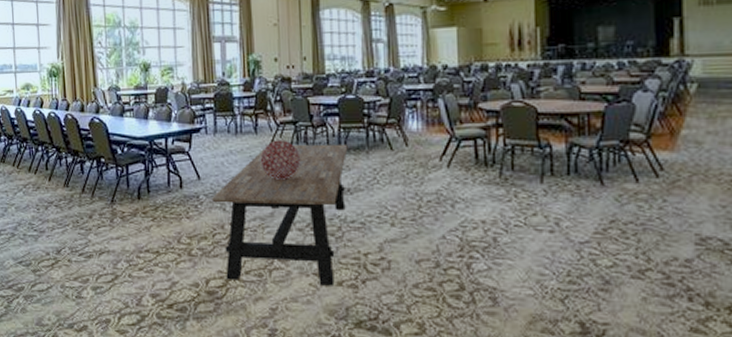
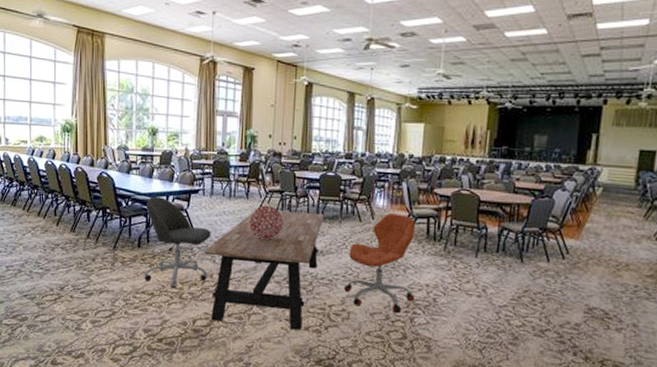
office chair: none [144,140,219,243] -> present [144,196,211,288]
office chair: none [381,137,469,259] -> present [344,213,415,314]

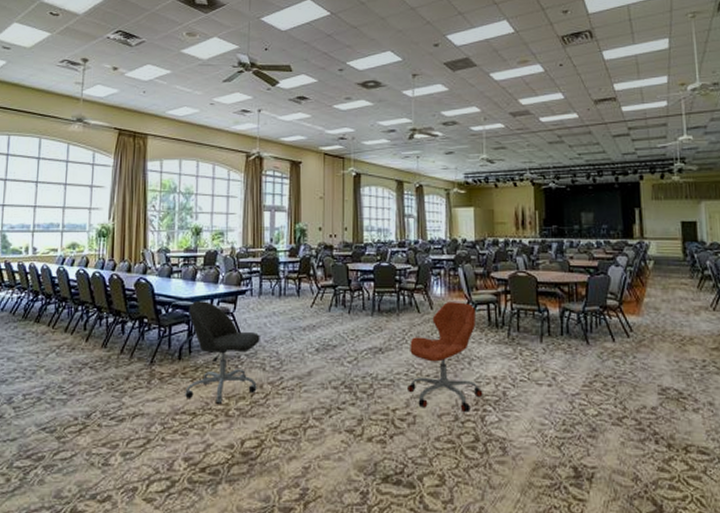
dining table: present [204,209,324,330] -> none [253,306,381,442]
decorative sphere: present [249,205,283,240] -> none [301,302,337,340]

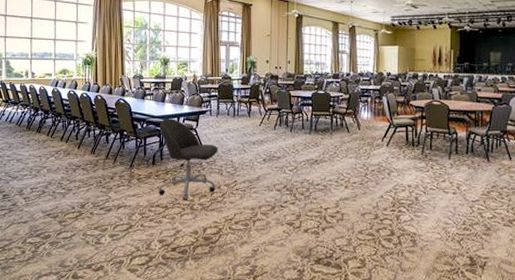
office chair: present [408,302,483,413] -> none [337,124,399,213]

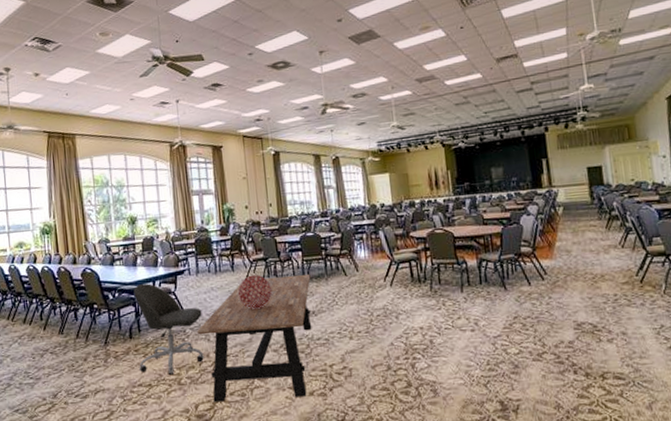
dining table: none [212,125,317,233] -> present [197,273,312,403]
decorative sphere: none [251,122,281,152] -> present [237,274,272,309]

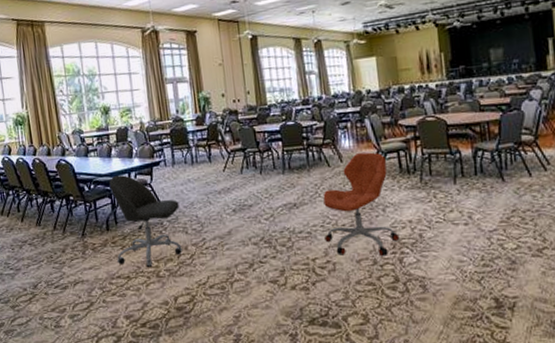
dining table: present [197,273,312,403] -> none [175,164,294,295]
decorative sphere: present [237,274,272,309] -> none [215,165,251,202]
office chair: none [340,262,412,362] -> present [323,152,400,257]

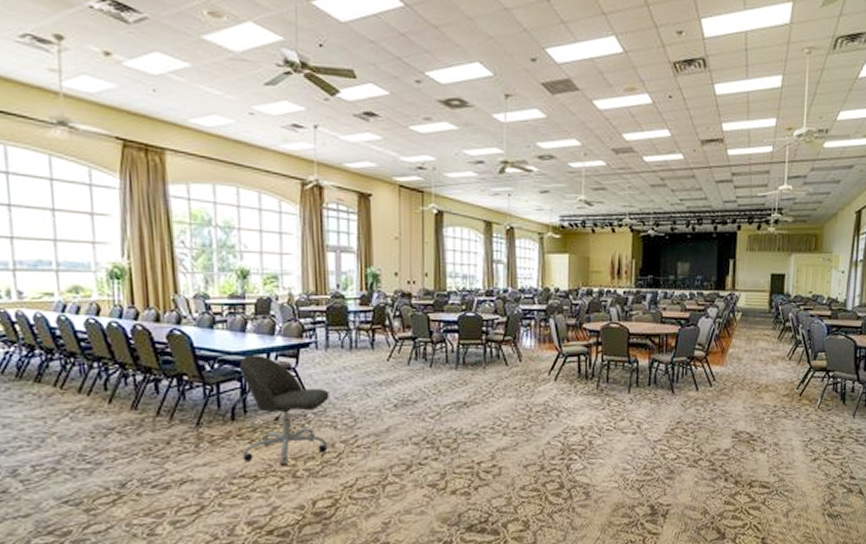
office chair: present [323,152,400,257] -> none [493,354,570,462]

